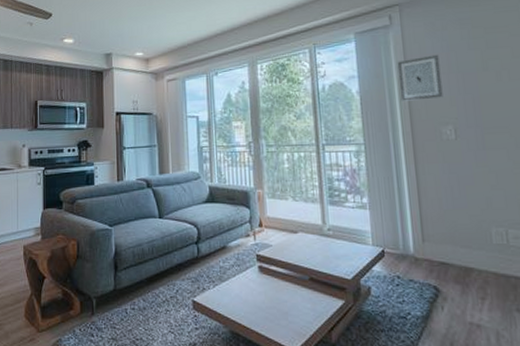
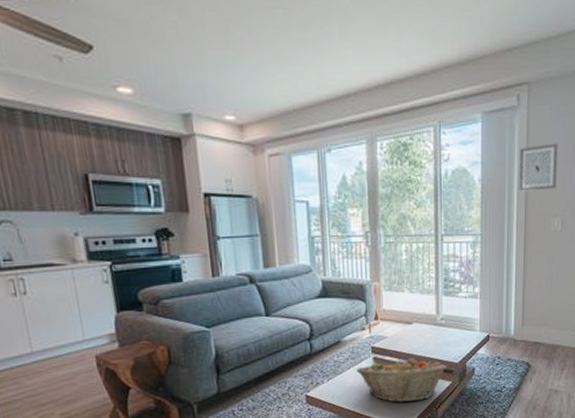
fruit basket: none [241,267,337,320] -> present [356,356,446,403]

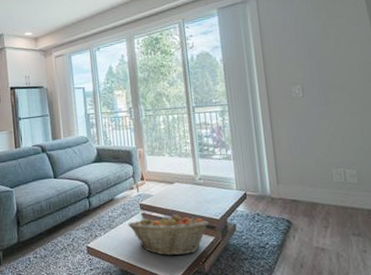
wall art: present [519,143,558,191] -> none [254,25,293,67]

